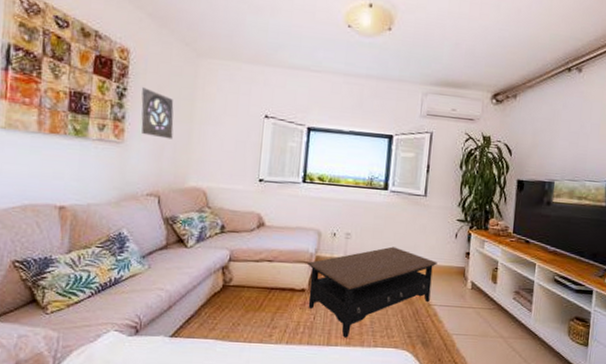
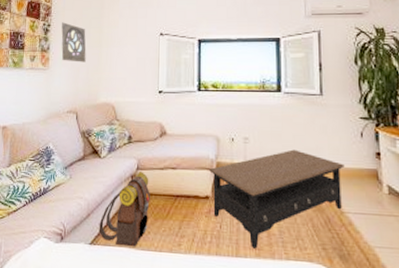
backpack: none [181,263,243,339] -> present [98,171,150,247]

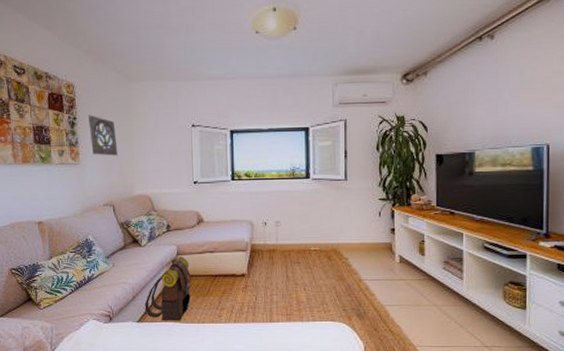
coffee table: present [209,149,345,249] -> none [245,229,364,314]

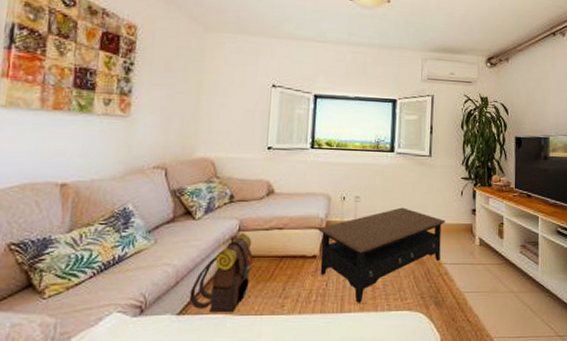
wall ornament: present [88,115,118,156] -> none [148,61,182,111]
coffee table: none [245,229,364,314] -> present [318,207,445,303]

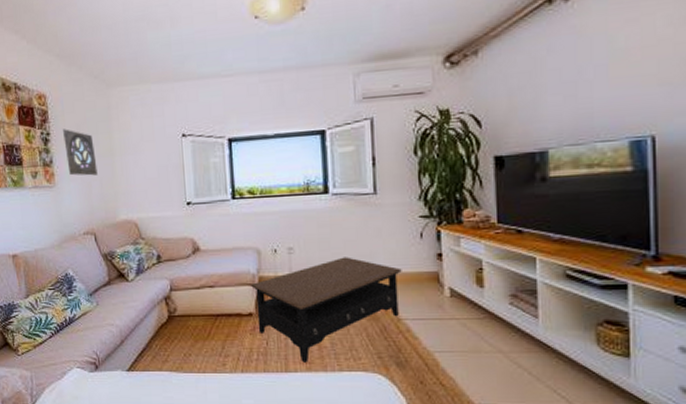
wall ornament: none [148,61,182,111] -> present [63,129,98,176]
backpack: present [189,233,253,313] -> none [134,293,188,370]

